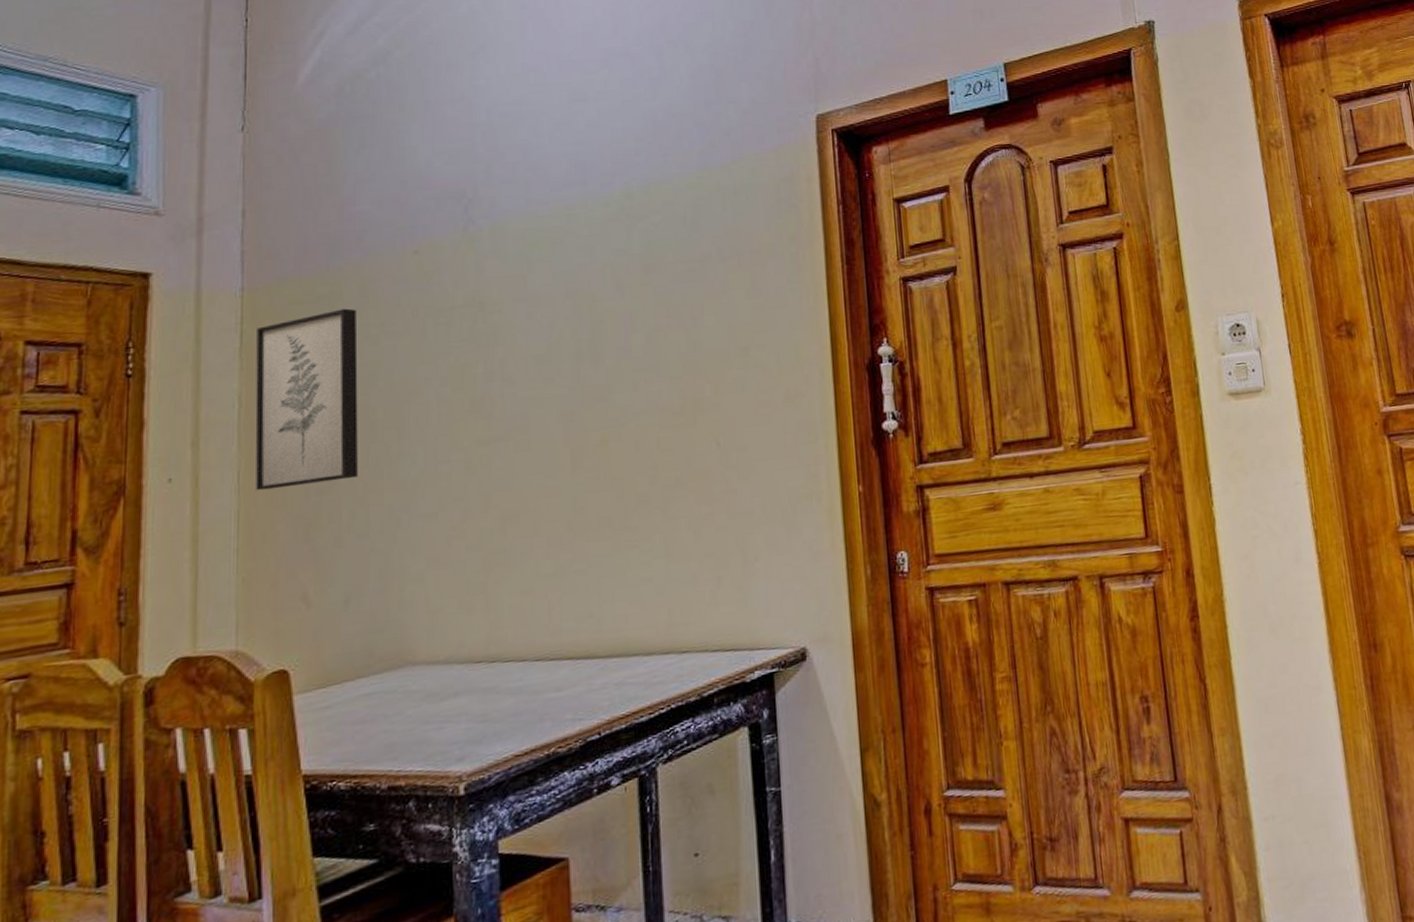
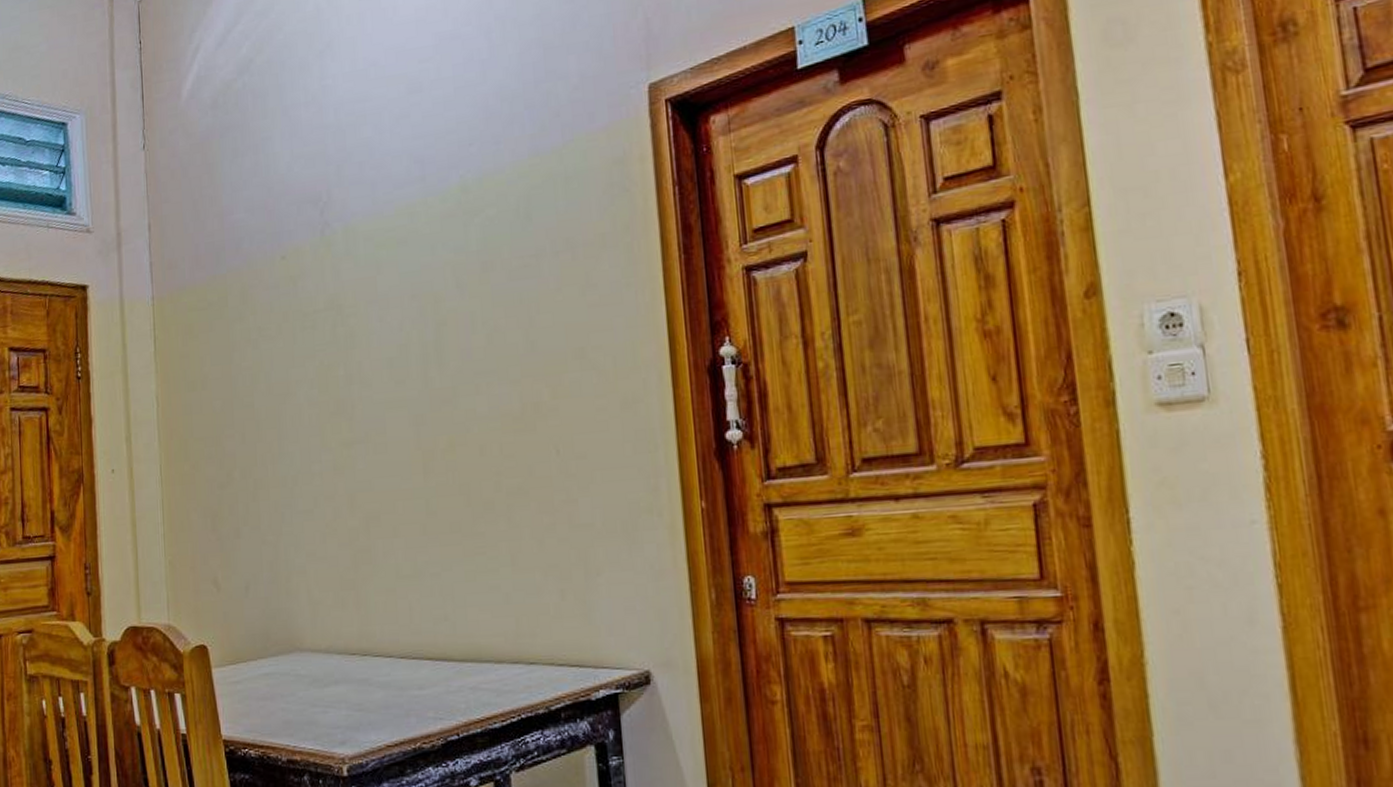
wall art: present [255,308,358,491] -> none [166,314,249,483]

